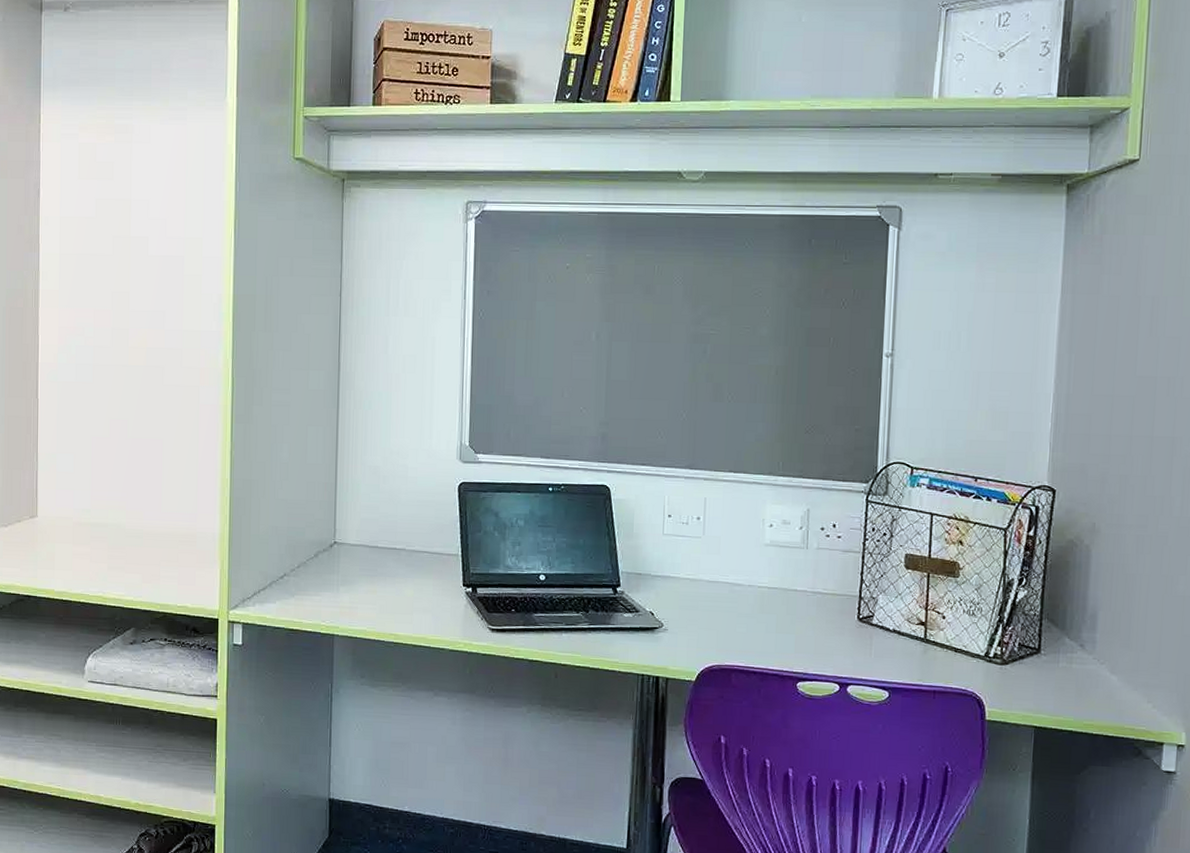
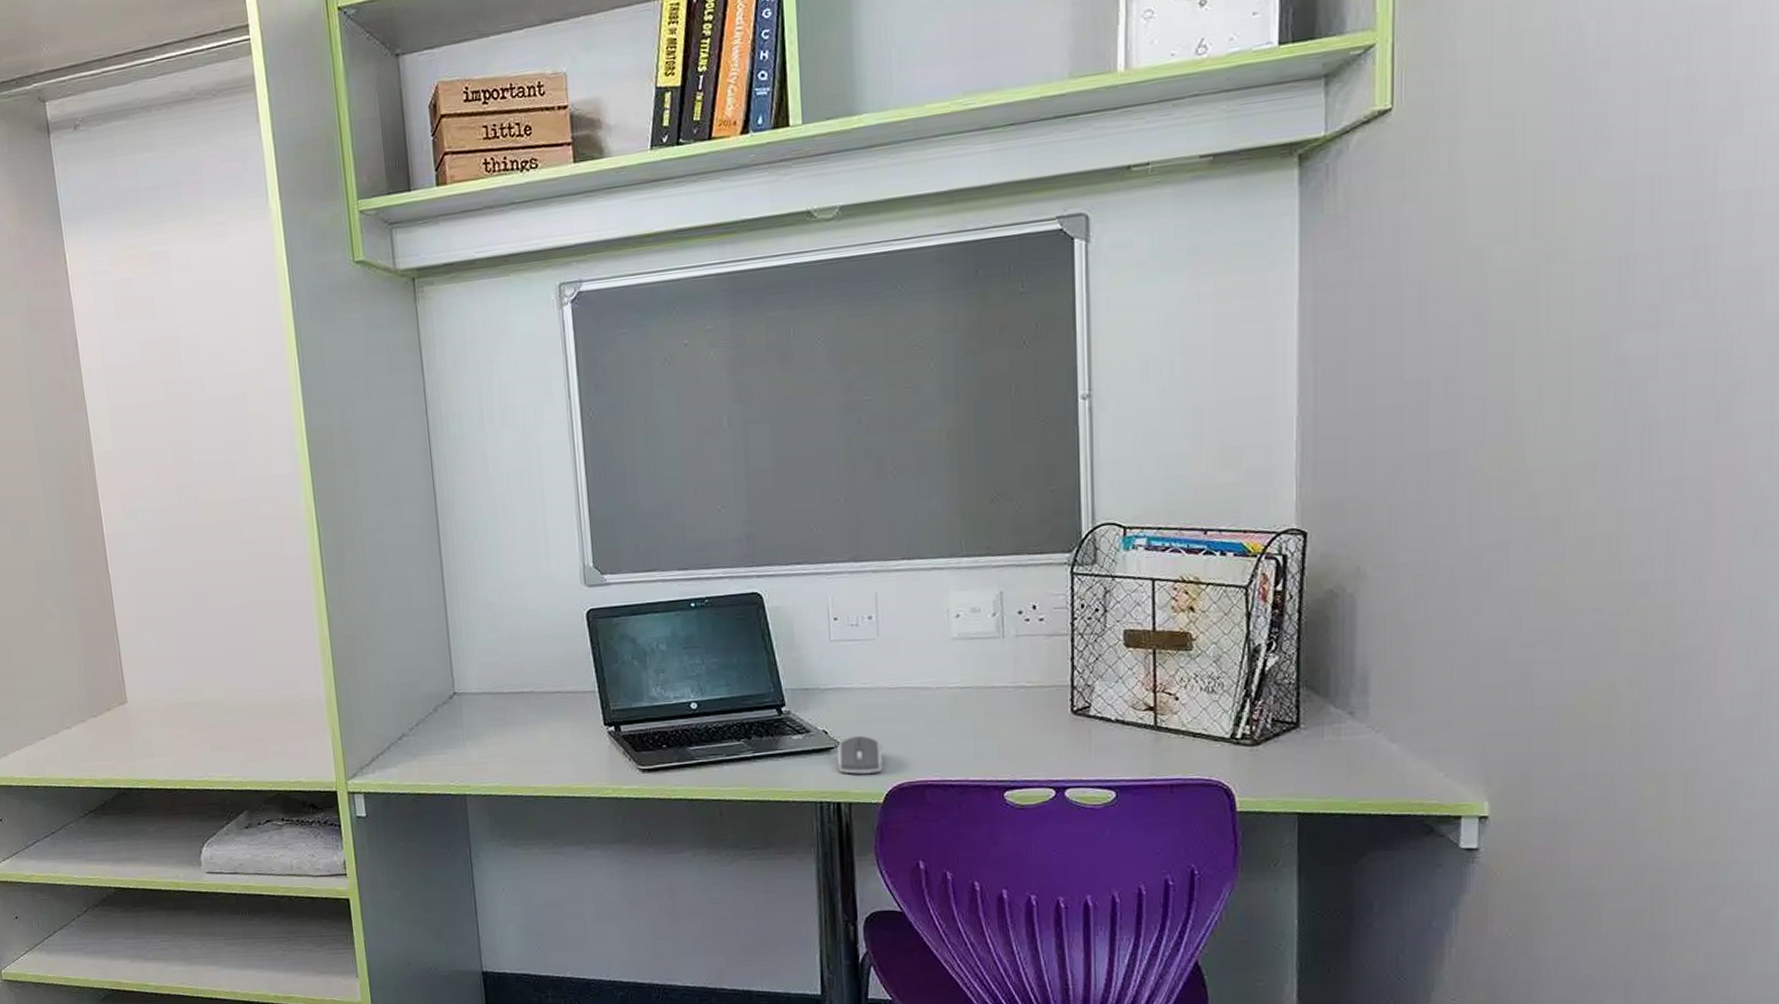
computer mouse: none [659,620,699,655] -> present [836,736,883,775]

